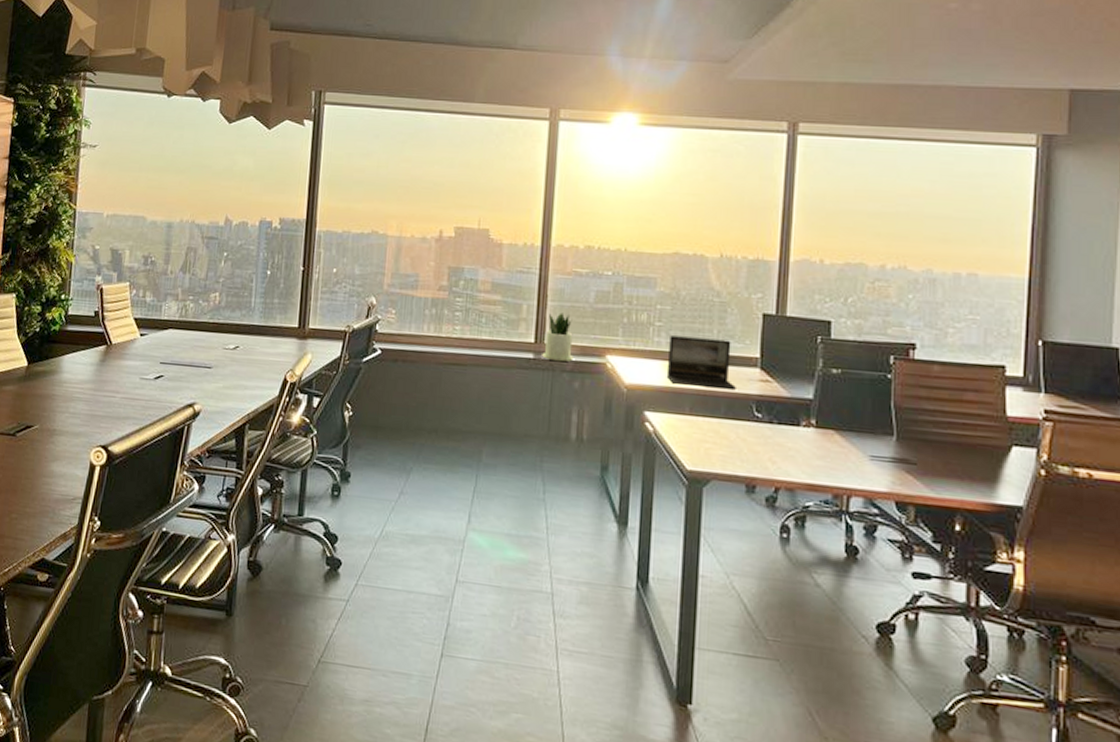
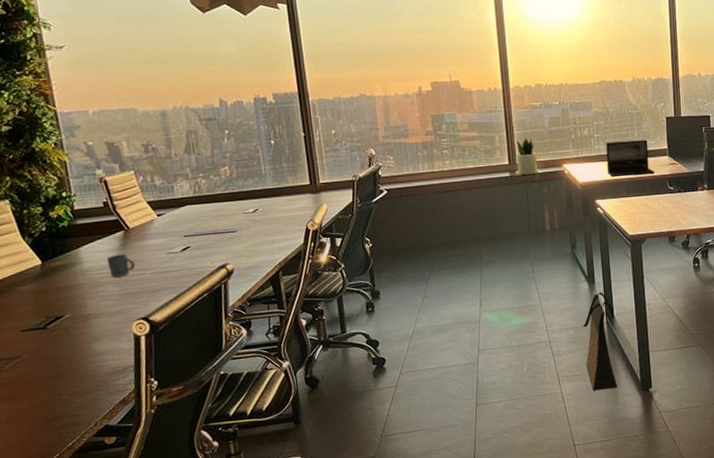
mug: none [83,370,109,396] -> present [106,254,136,278]
bag: none [598,541,650,688] -> present [583,292,617,391]

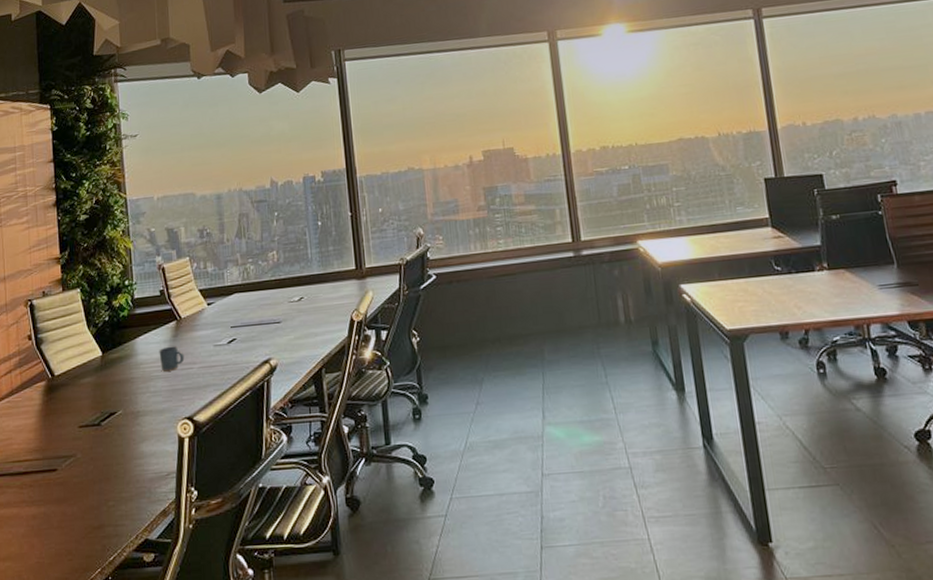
planter: present [516,138,540,176] -> none [580,210,609,256]
bag: present [583,292,617,391] -> none [672,404,724,540]
laptop: present [606,139,655,177] -> none [689,207,754,255]

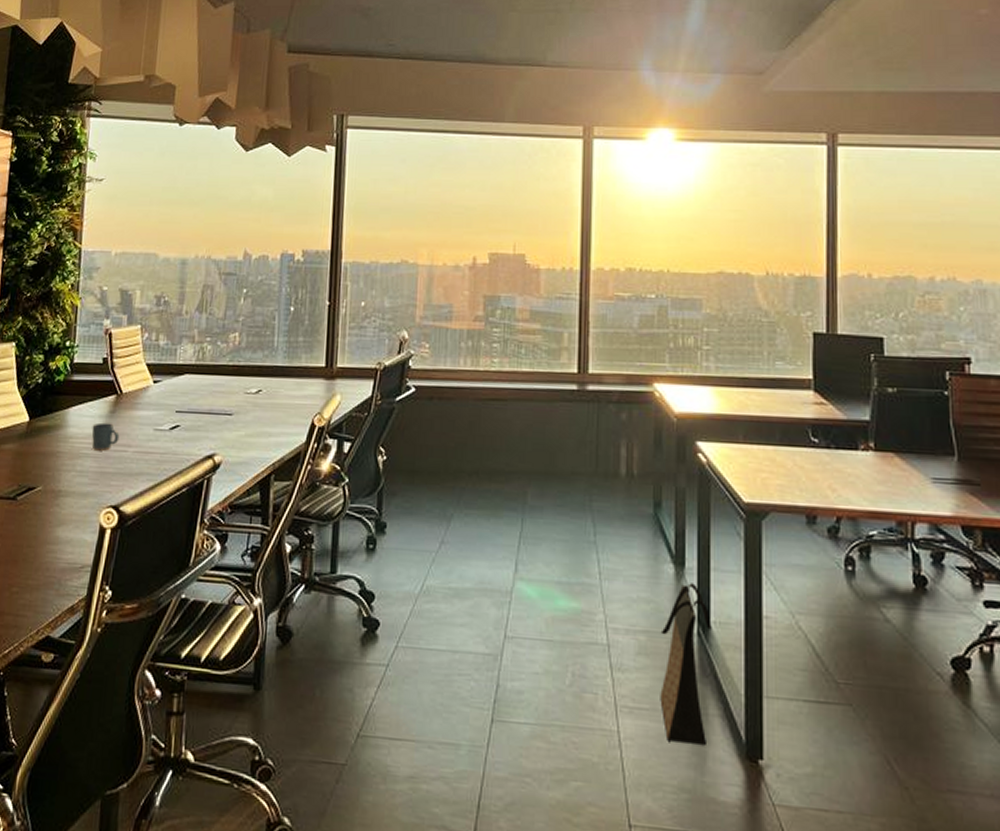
bag: none [672,404,724,540] -> present [660,583,712,745]

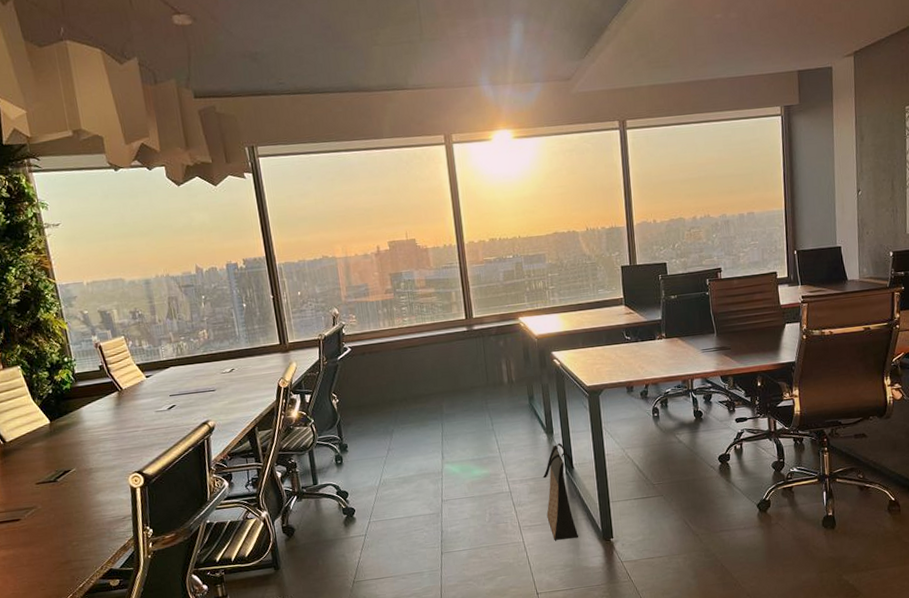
mug: present [91,422,120,451] -> none [104,413,129,435]

